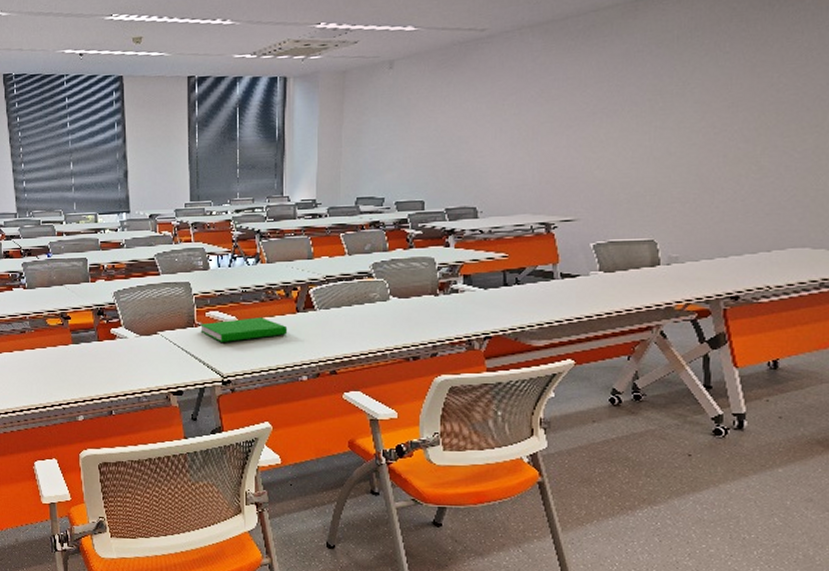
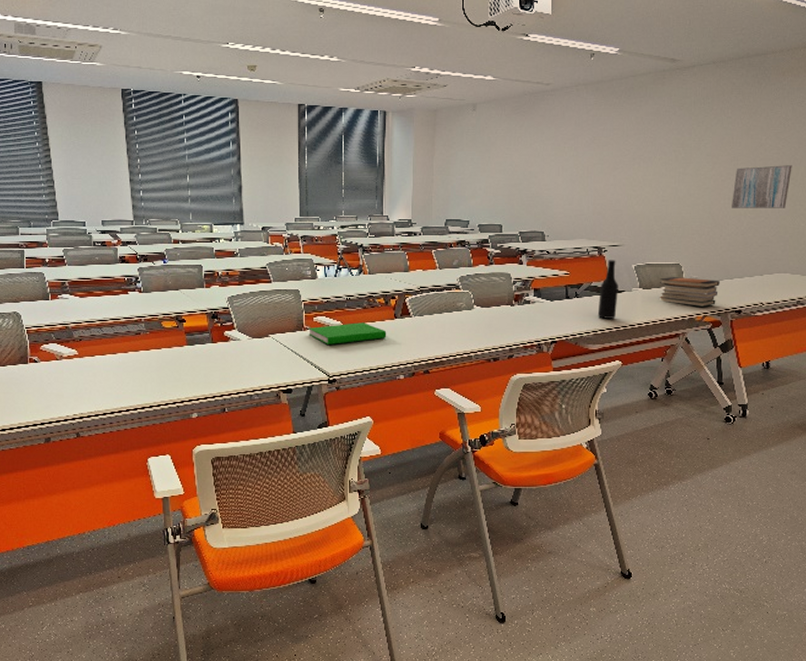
bottle: none [544,238,571,309] -> present [597,260,618,319]
book stack: none [626,256,709,293] -> present [660,277,720,307]
wall art: none [726,108,817,168] -> present [730,165,792,208]

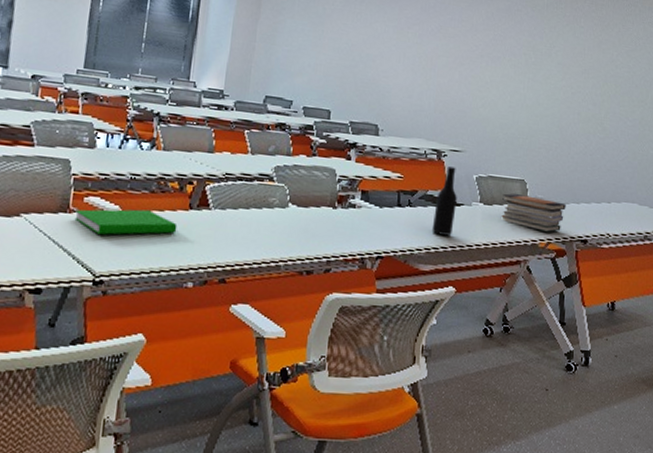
wall art: present [730,165,792,208] -> none [580,81,642,132]

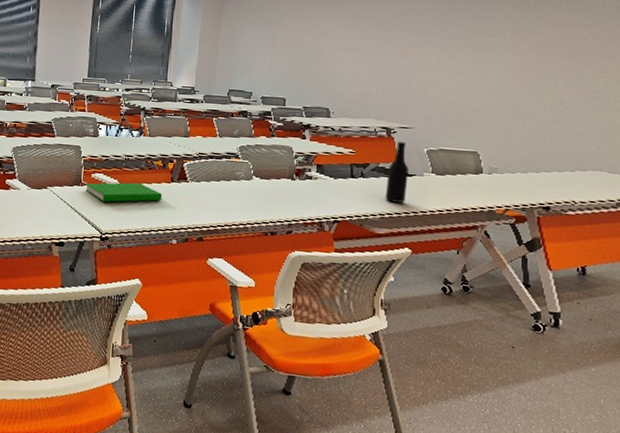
book stack: present [501,193,566,232] -> none [455,164,524,200]

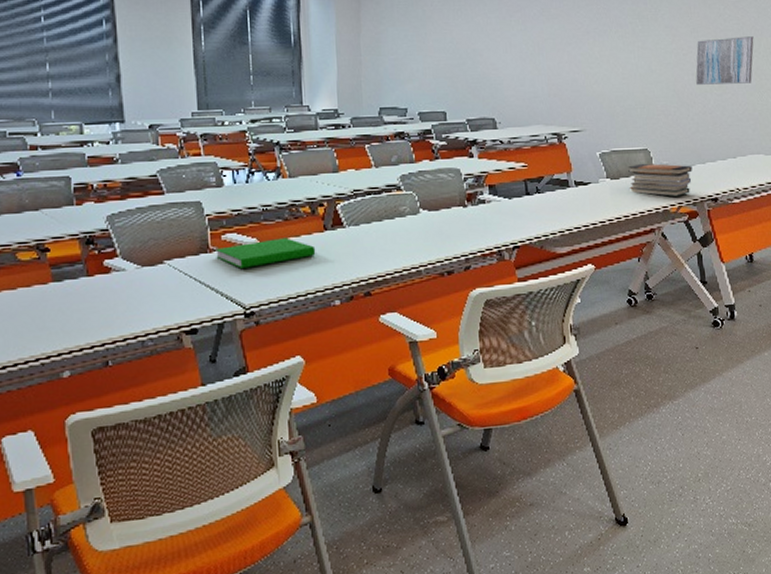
bottle: present [385,142,408,203] -> none [562,147,584,217]
book stack: none [455,164,524,200] -> present [628,164,692,197]
wall art: none [534,57,605,103] -> present [695,36,754,85]

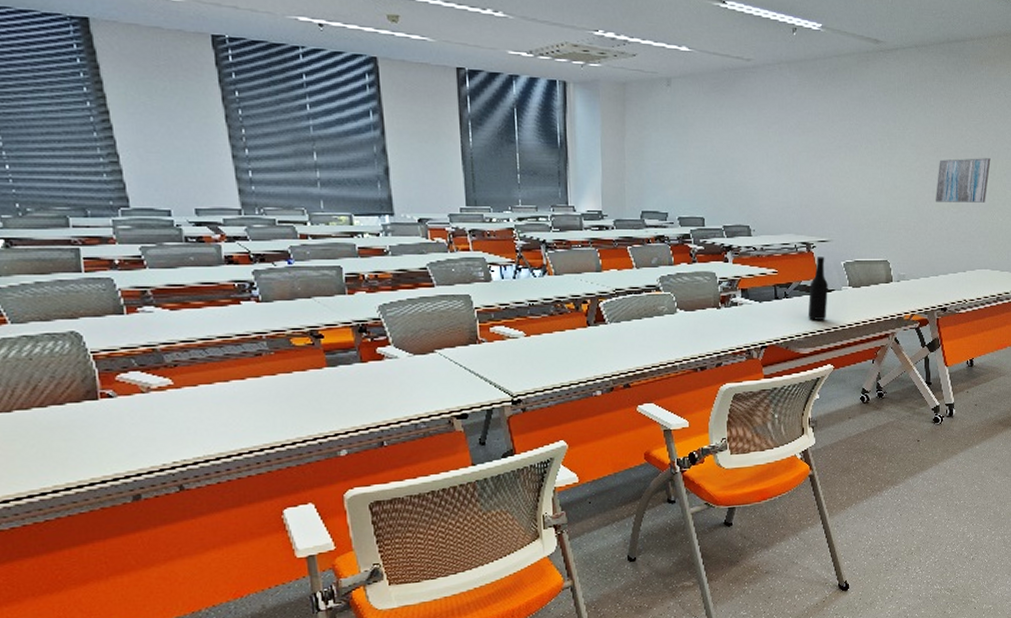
book: present [215,238,316,269] -> none [484,332,579,359]
bottle: none [562,147,584,217] -> present [808,257,828,320]
book stack: present [628,164,692,197] -> none [869,274,926,305]

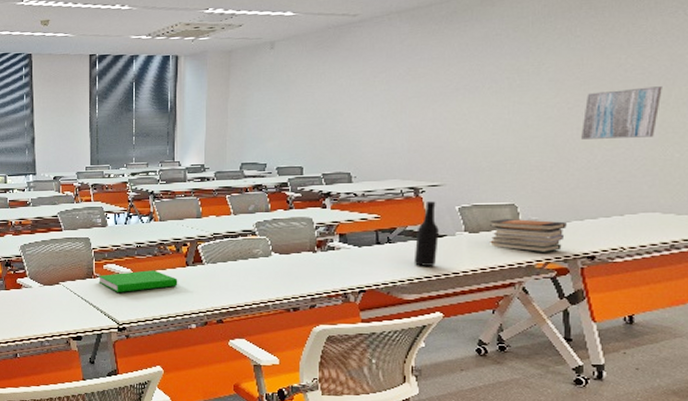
book: none [484,332,579,359] -> present [98,270,178,292]
book stack: none [869,274,926,305] -> present [490,219,567,252]

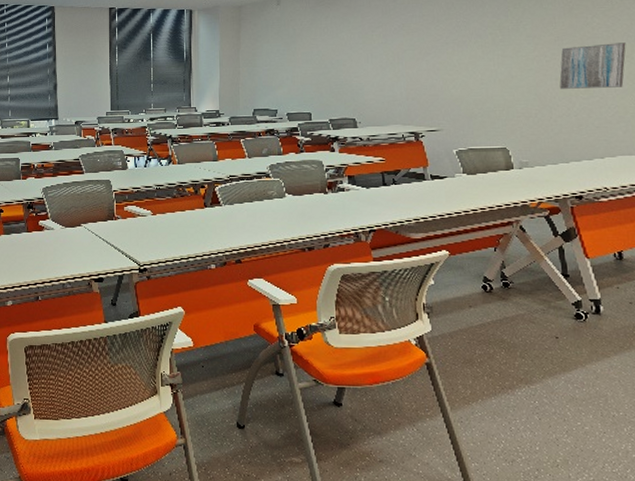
book: present [98,270,178,292] -> none [119,212,197,234]
bottle: present [413,201,439,266] -> none [418,145,440,206]
book stack: present [490,219,567,252] -> none [485,161,555,192]

